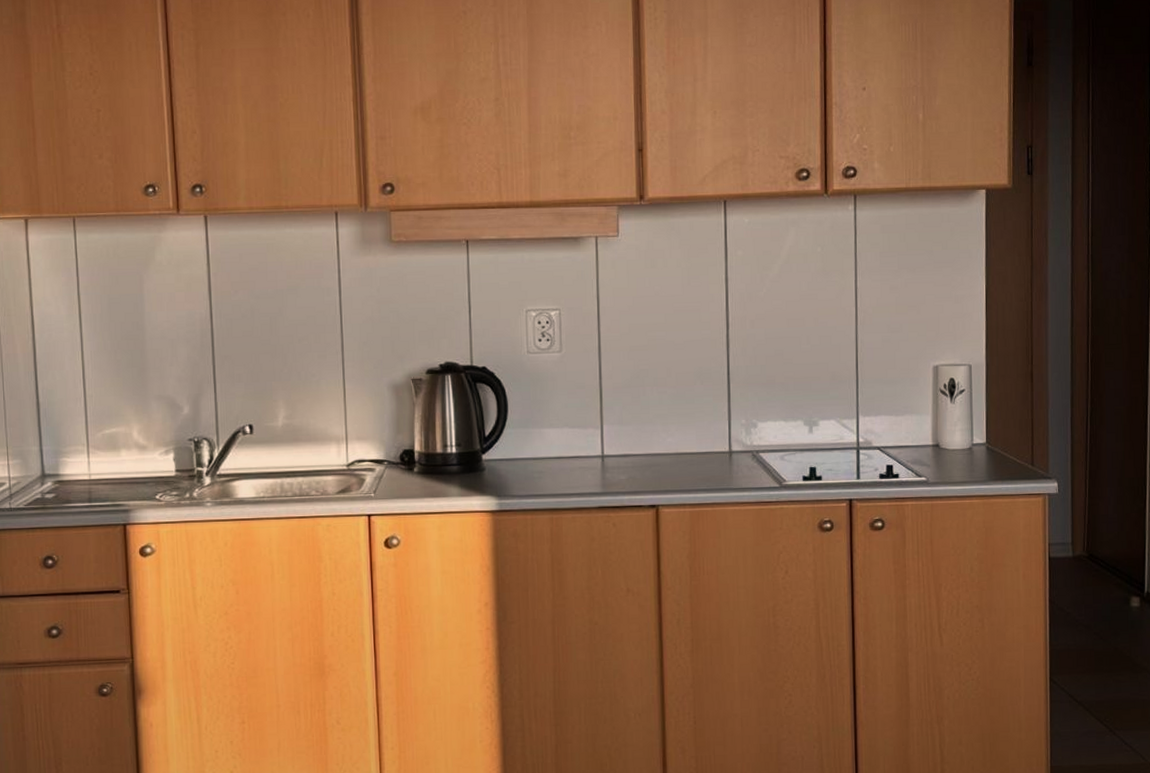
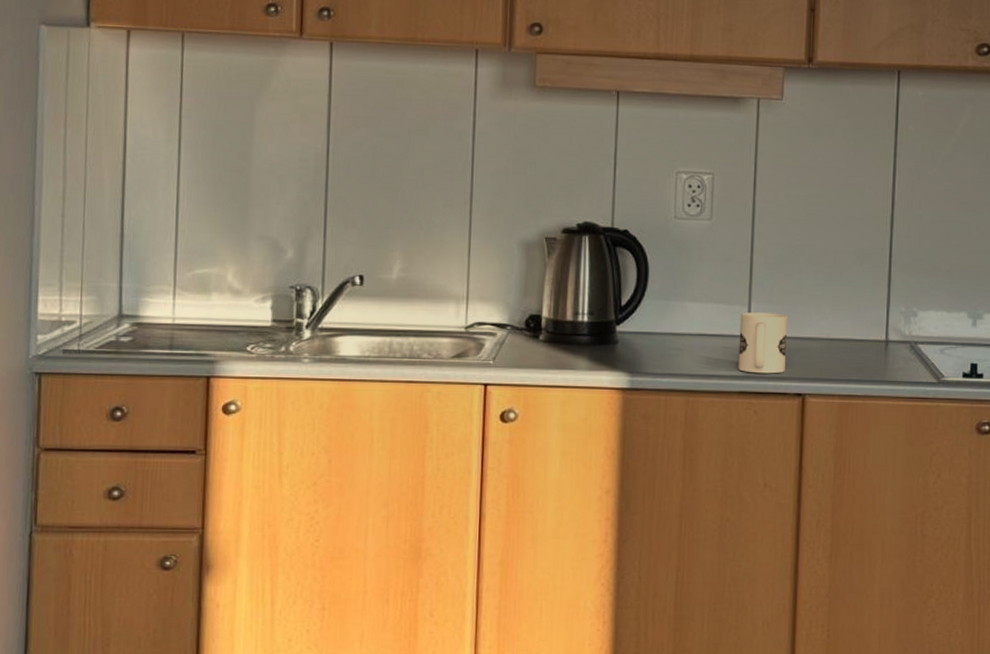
mug: none [594,433,639,490] -> present [738,312,788,374]

